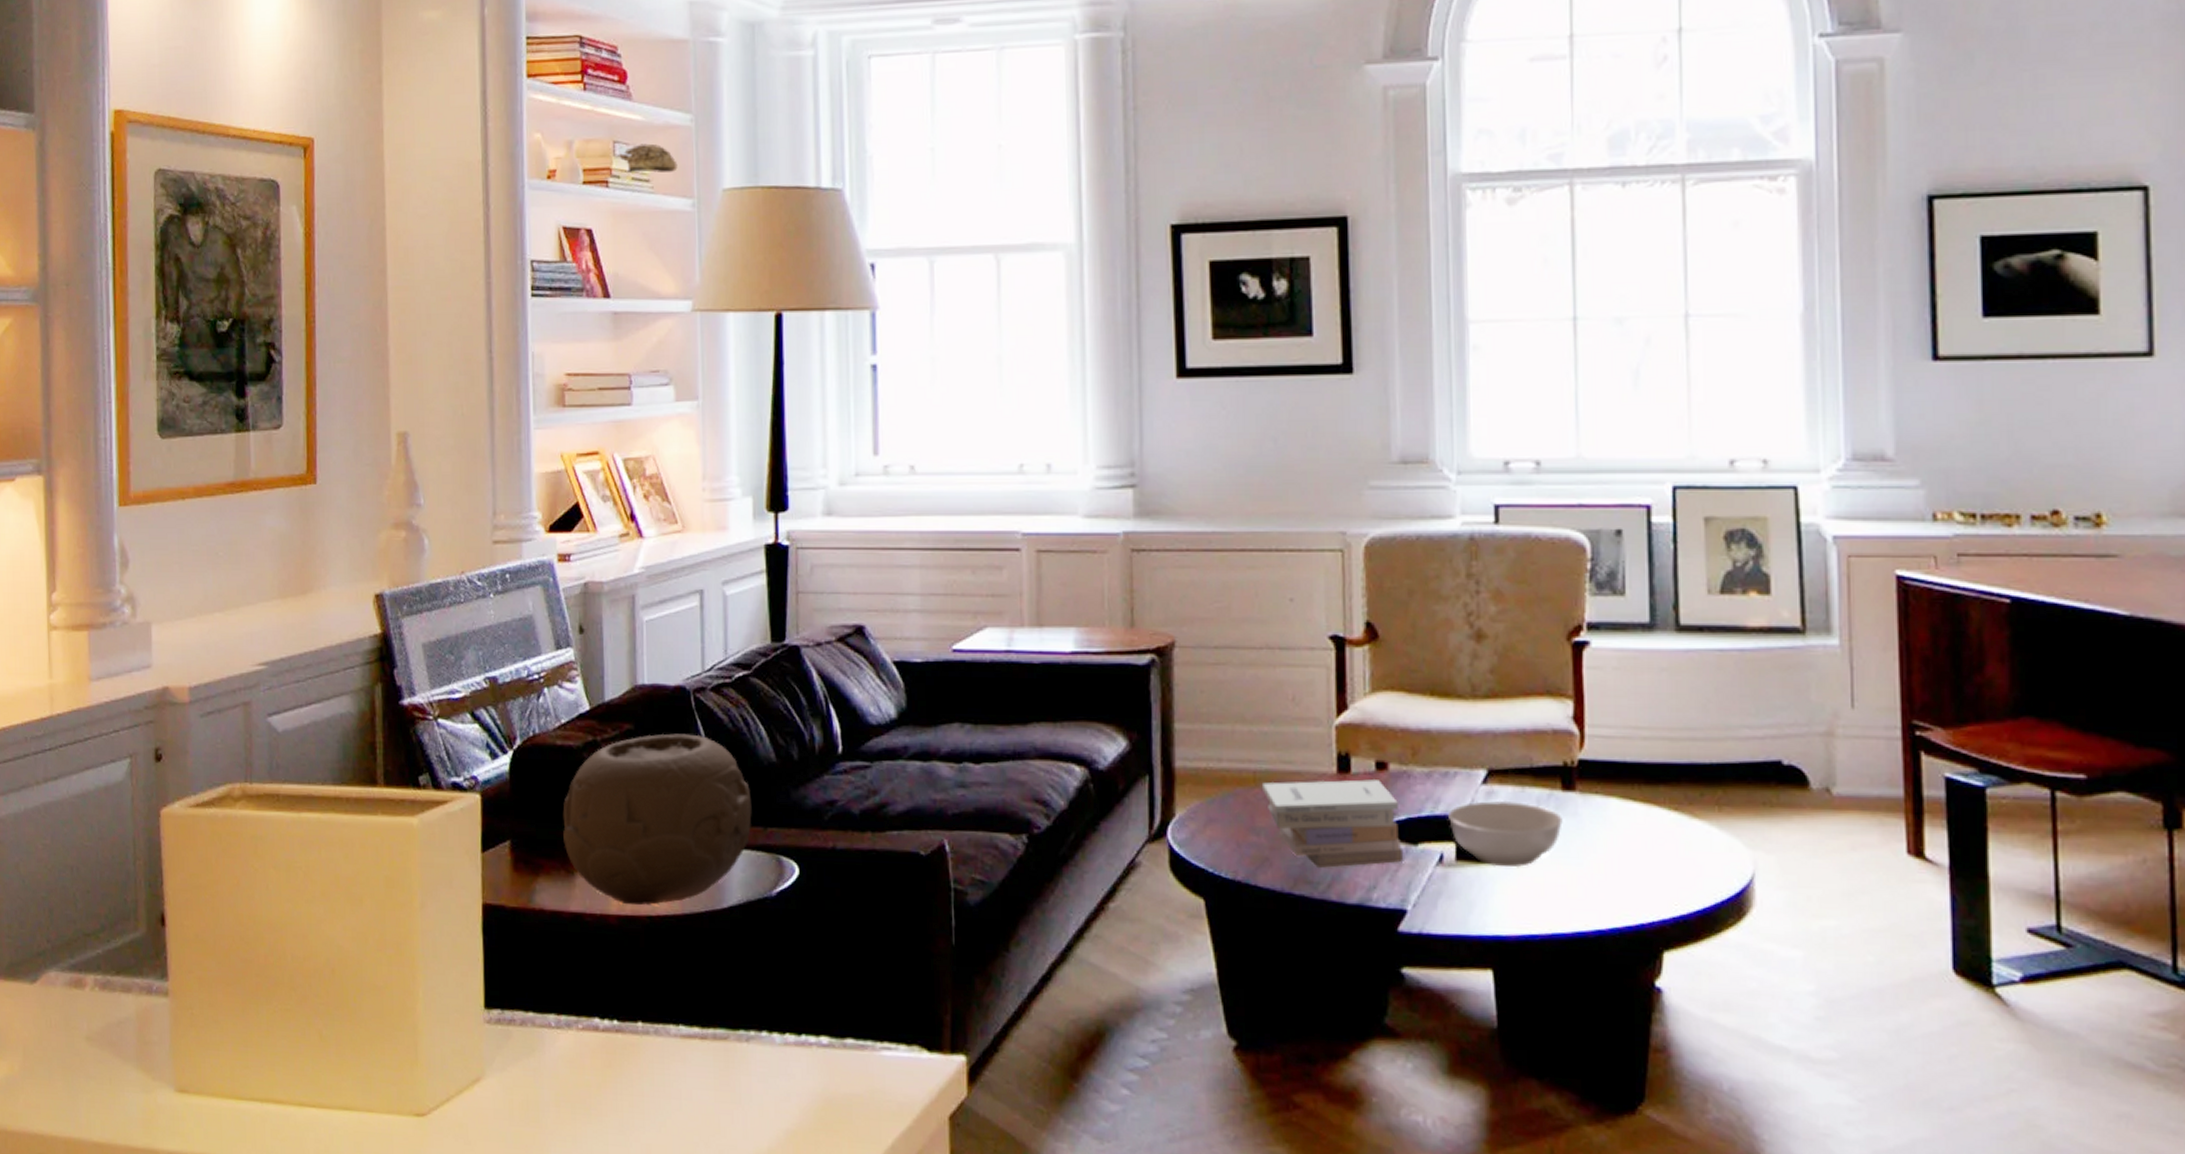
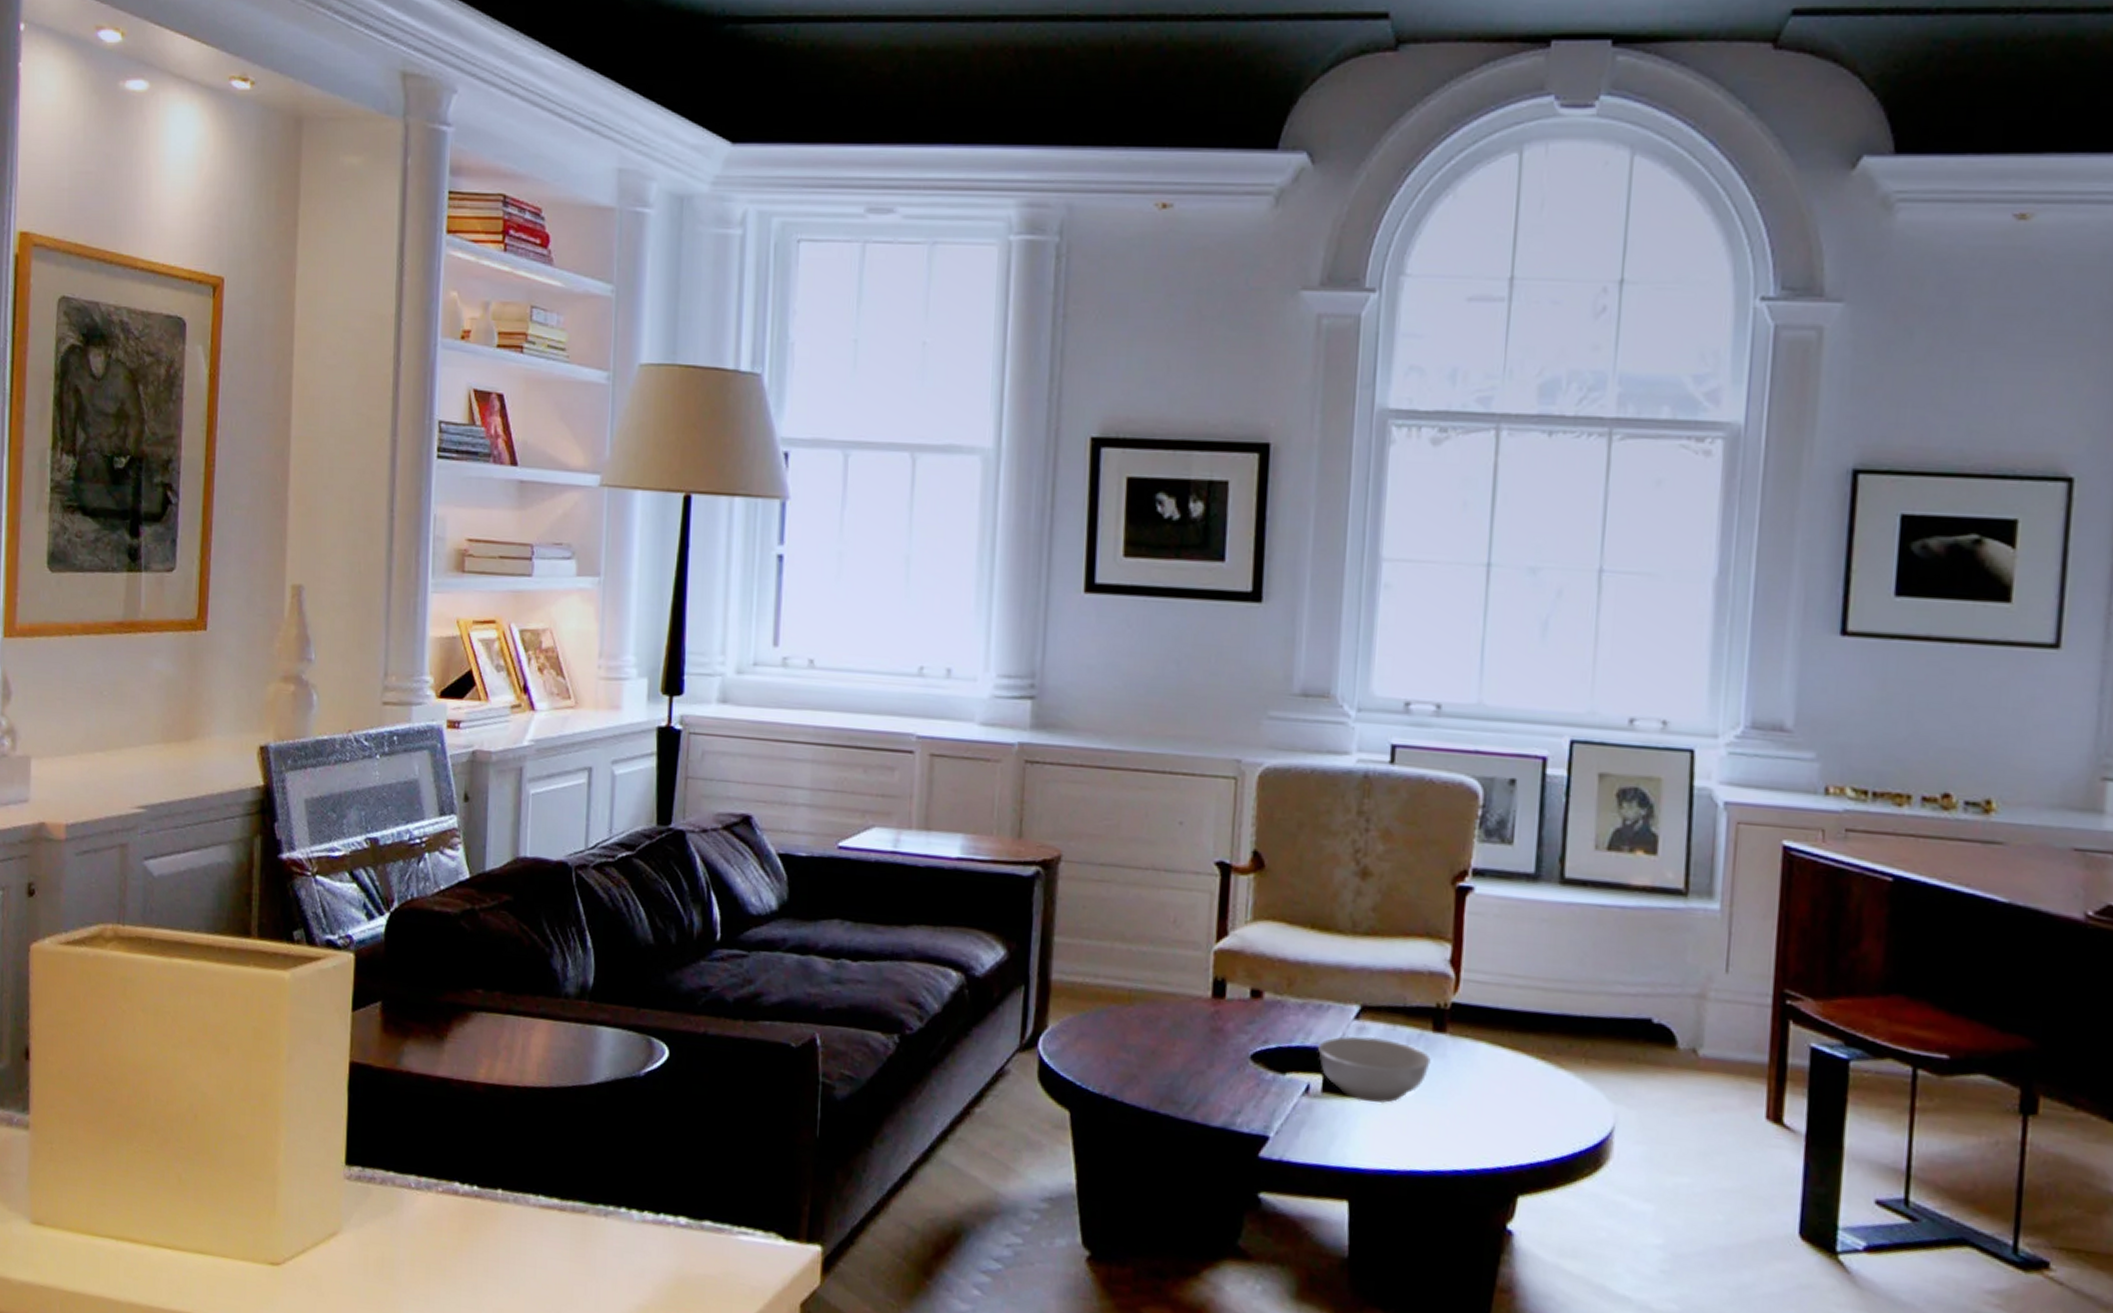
decorative bowl: present [563,733,752,905] -> none [435,908,626,1076]
wasp nest: present [618,143,678,174] -> none [534,311,595,342]
books: present [1261,779,1404,869] -> none [1135,1001,1271,1091]

